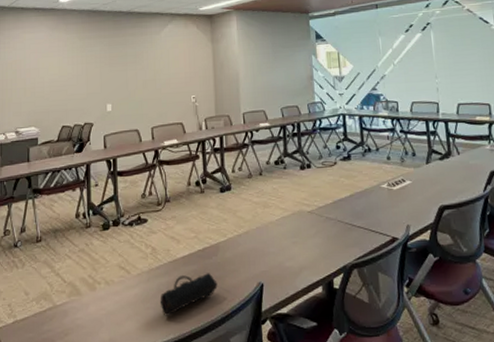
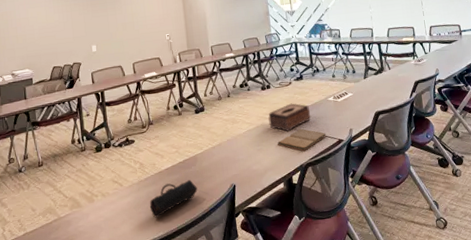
tissue box: none [307,188,359,222] -> present [268,103,311,132]
book: none [316,220,378,249] -> present [277,128,327,152]

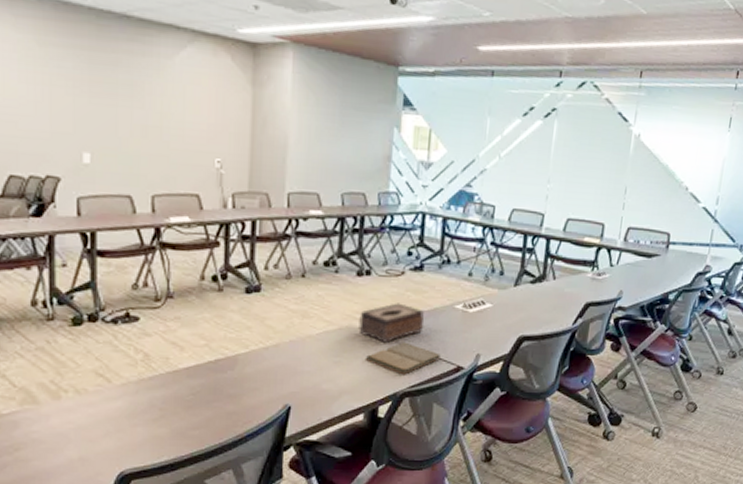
pencil case: present [149,180,198,218] -> none [151,389,231,436]

